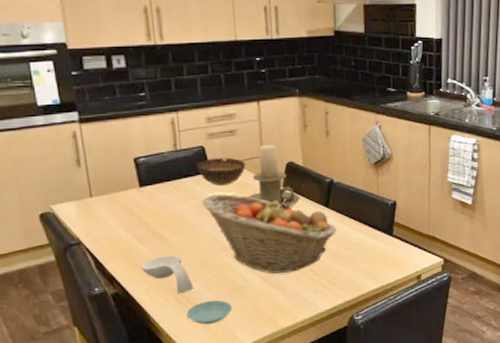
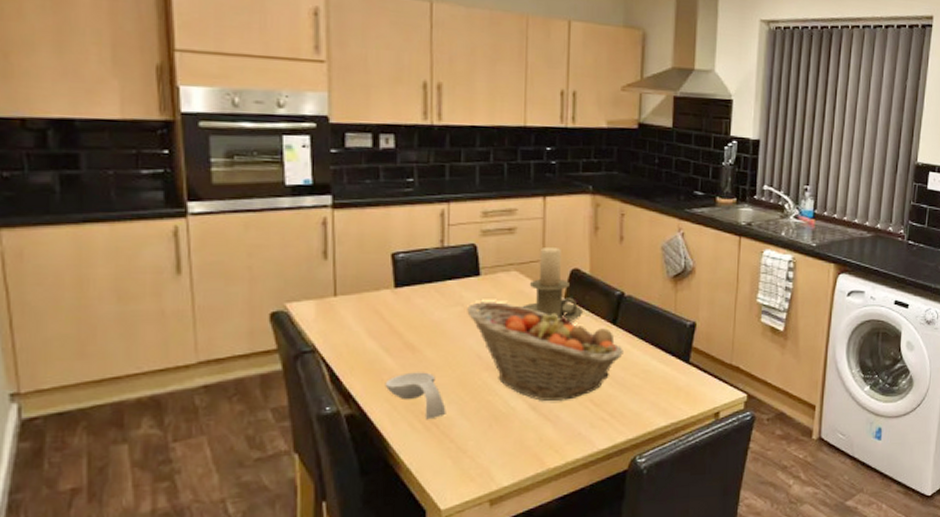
saucer: present [186,300,232,325] -> none [434,429,490,459]
bowl: present [196,157,246,186] -> none [465,259,523,293]

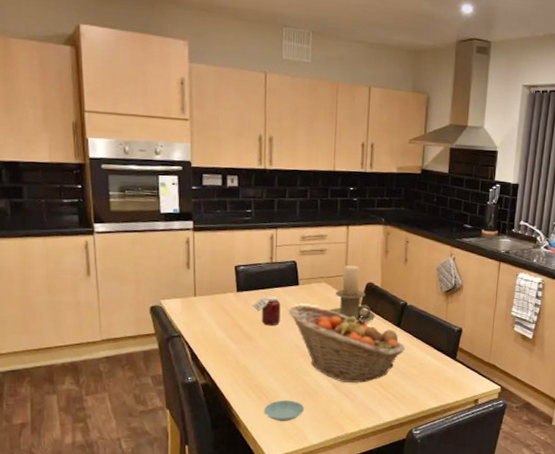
spoon rest: present [385,372,446,420] -> none [229,355,273,391]
jar: none [415,291,456,331] -> present [252,295,281,326]
saucer: none [434,429,490,459] -> present [264,400,304,421]

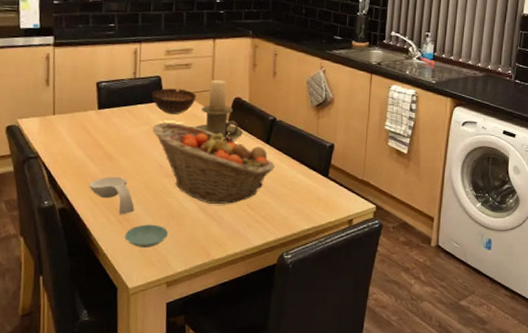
spoon rest: none [229,355,273,391] -> present [89,177,135,215]
jar: present [252,295,281,326] -> none [113,113,144,145]
bowl: none [288,272,331,299] -> present [151,88,196,115]

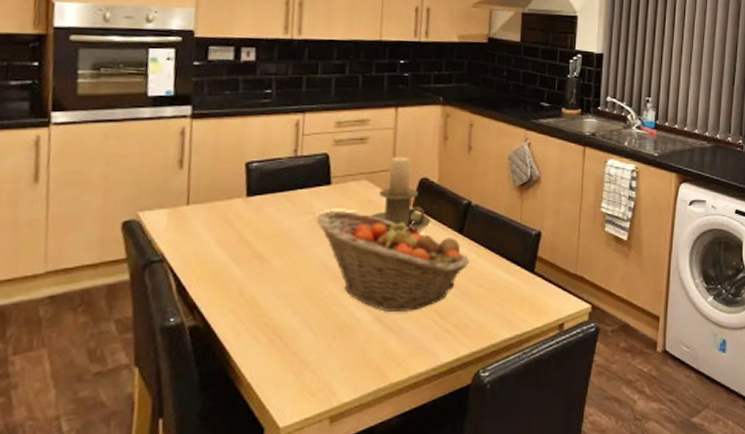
spoon rest: present [89,177,135,215] -> none [230,282,291,332]
saucer: present [125,224,168,247] -> none [276,341,333,373]
bowl: present [151,88,196,115] -> none [316,168,373,202]

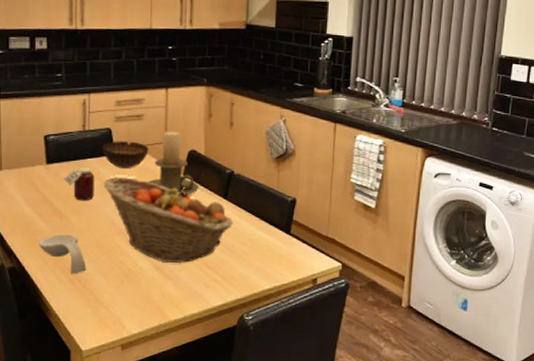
spoon rest: none [230,282,291,332] -> present [38,234,87,275]
jar: none [266,200,306,241] -> present [63,167,95,201]
bowl: none [316,168,373,202] -> present [102,141,149,169]

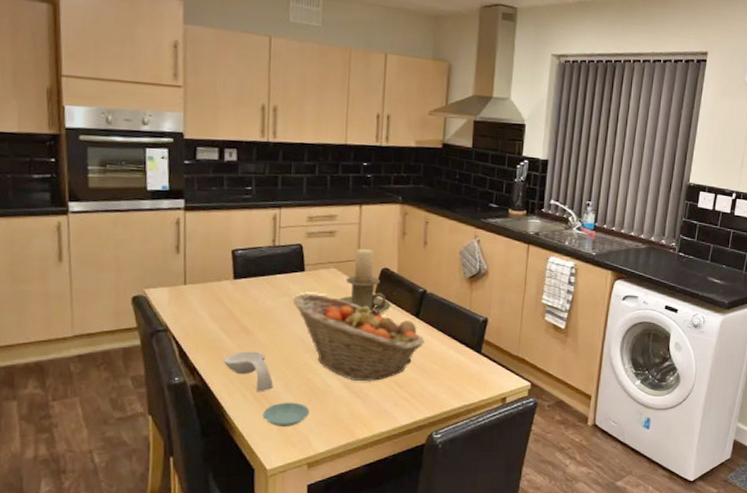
jar: present [63,167,95,201] -> none [250,283,284,318]
saucer: none [77,284,122,308] -> present [262,402,309,427]
bowl: present [102,141,149,169] -> none [292,257,341,286]

